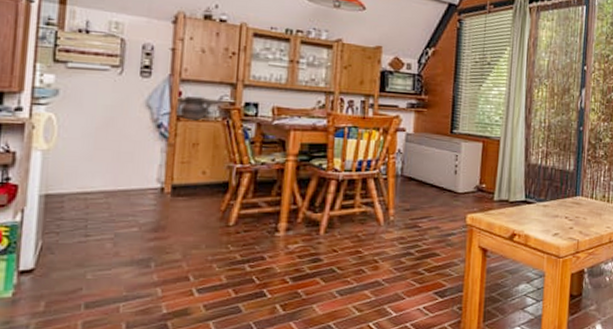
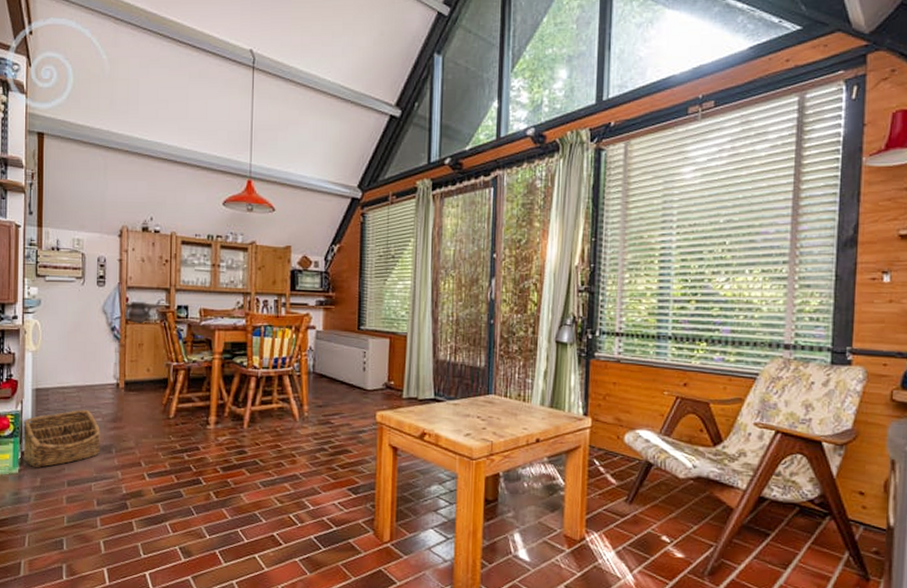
basket: none [20,218,136,290] -> present [23,409,100,468]

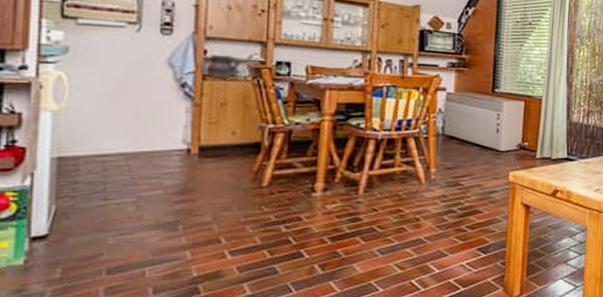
basket: present [23,409,100,468] -> none [32,180,161,257]

